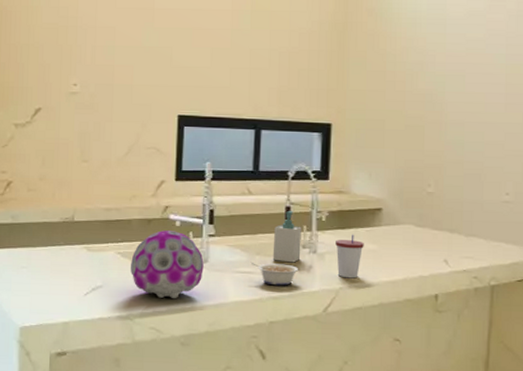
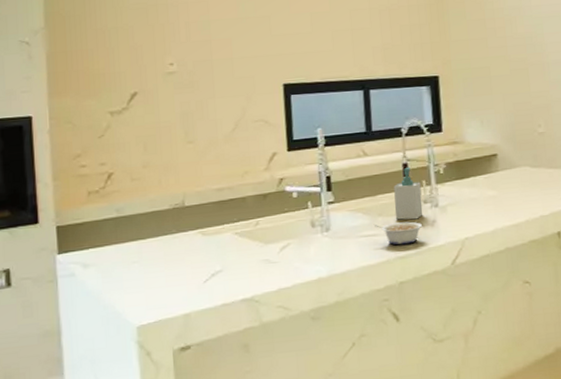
decorative ball: present [131,230,204,300] -> none [250,203,327,274]
cup: present [336,234,364,279] -> none [456,183,484,228]

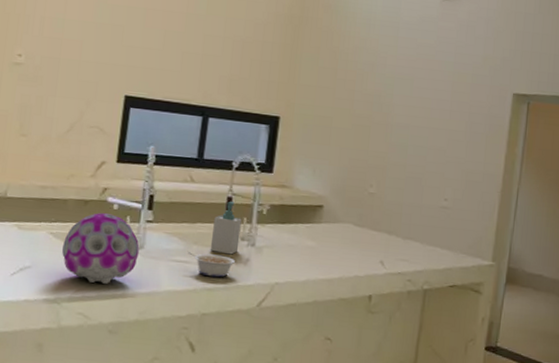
decorative ball: none [250,203,327,274] -> present [62,213,140,285]

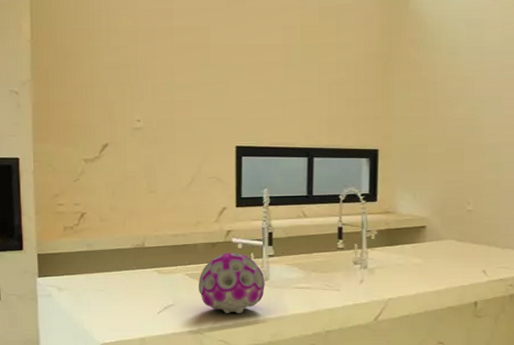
legume: present [187,251,236,278] -> none [307,278,352,299]
soap bottle: present [210,201,242,255] -> none [327,230,353,278]

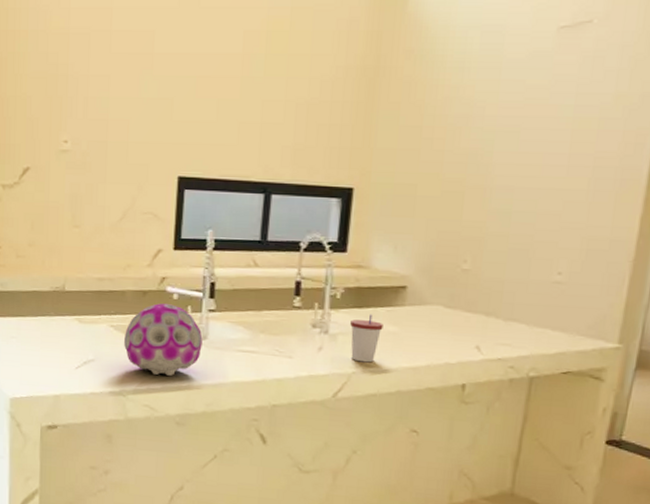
cup: none [384,250,410,290] -> present [350,314,383,363]

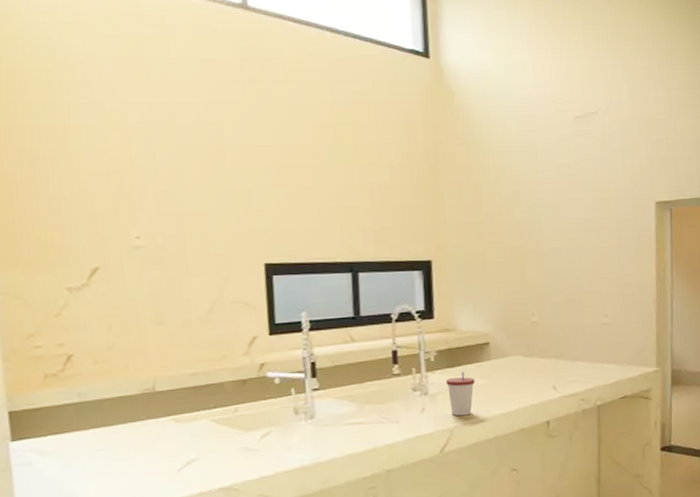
decorative ball: present [124,303,203,377] -> none [228,389,311,462]

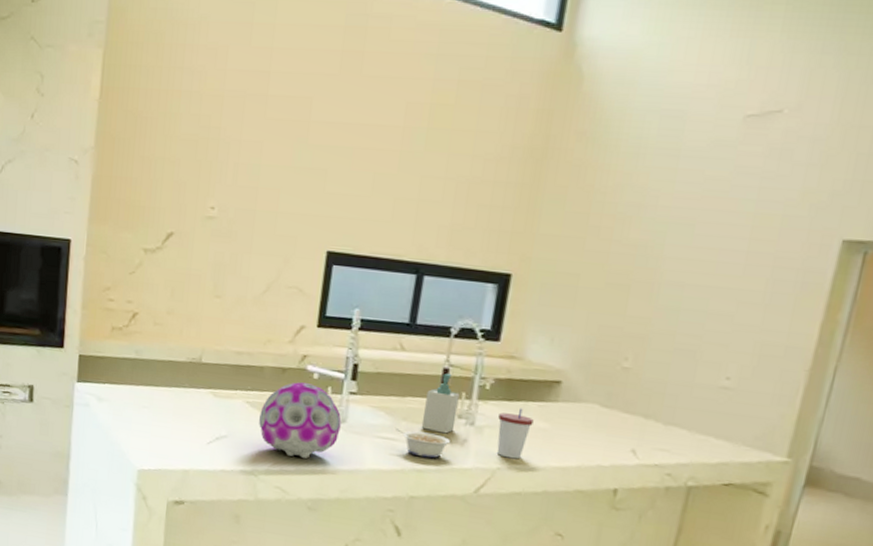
decorative ball: none [228,389,311,462] -> present [259,382,342,460]
legume: none [360,409,412,433] -> present [394,427,451,459]
soap bottle: none [382,353,412,408] -> present [421,373,460,434]

